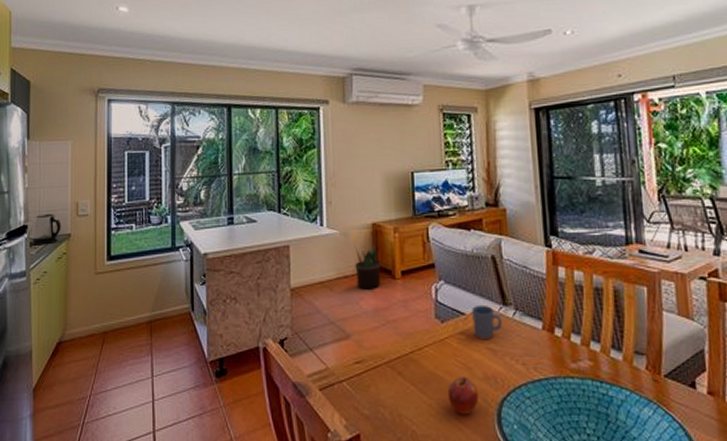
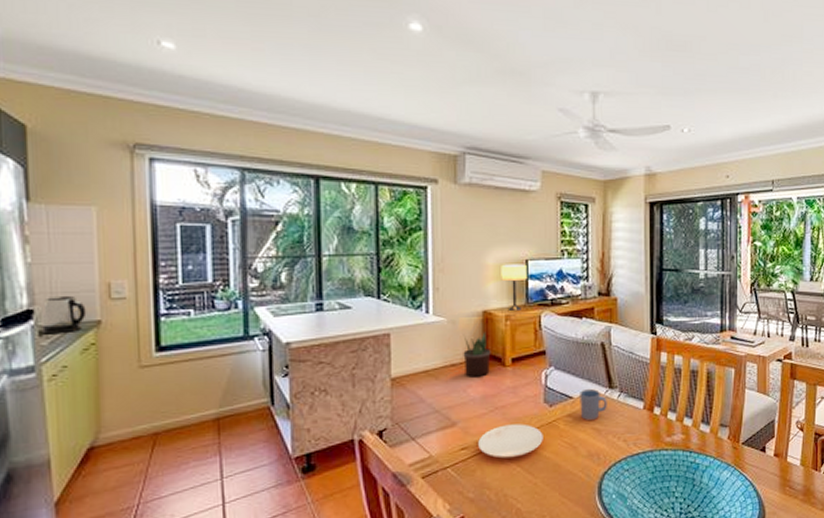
plate: none [372,339,436,375] -> present [478,424,543,459]
table lamp: none [388,176,413,224] -> present [501,264,527,312]
apple: present [447,377,479,415] -> none [552,455,582,490]

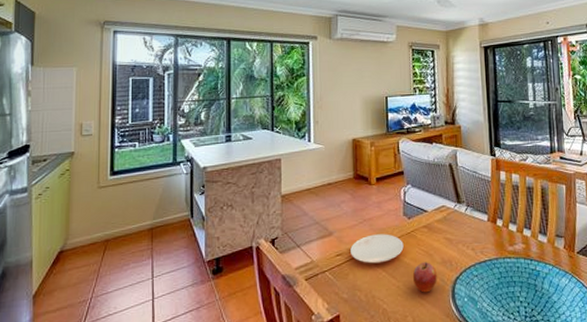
kettle: present [41,295,87,335] -> none [34,133,65,163]
planter: present [463,332,491,377] -> none [337,156,360,194]
table lamp: present [501,264,527,312] -> none [366,100,387,139]
apple: none [552,455,582,490] -> present [412,262,437,293]
mug: present [580,388,607,421] -> none [433,203,457,232]

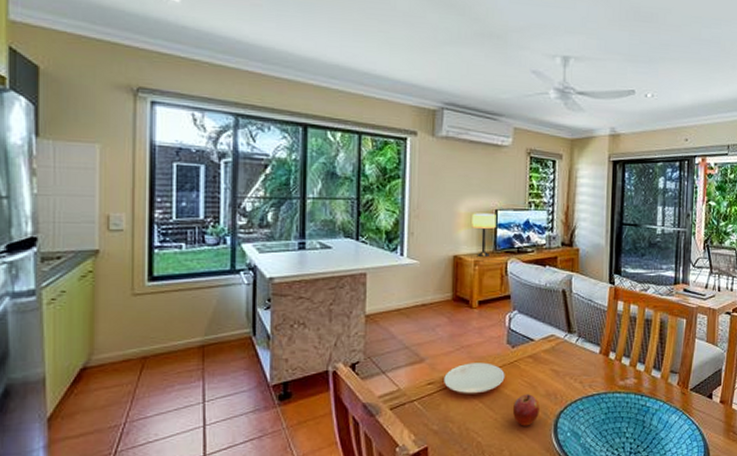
table lamp: none [366,100,387,139] -> present [472,213,496,258]

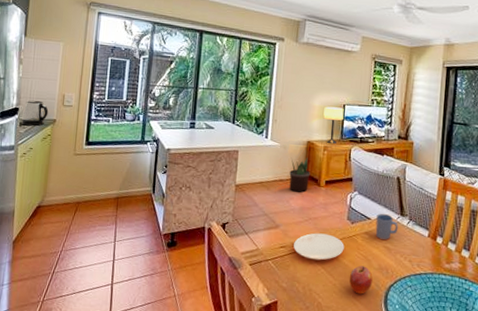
kettle: none [44,225,86,261] -> present [22,100,49,126]
planter: none [433,275,460,317] -> present [289,157,311,192]
mug: none [540,332,566,363] -> present [375,213,398,240]

